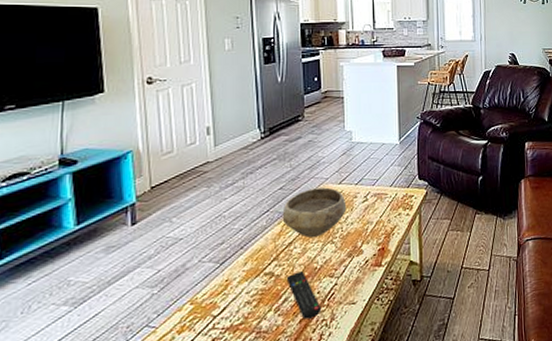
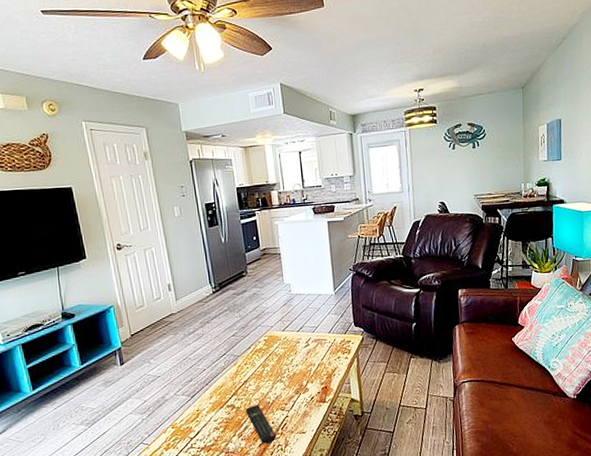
bowl: present [282,187,347,238] -> none [237,334,292,378]

